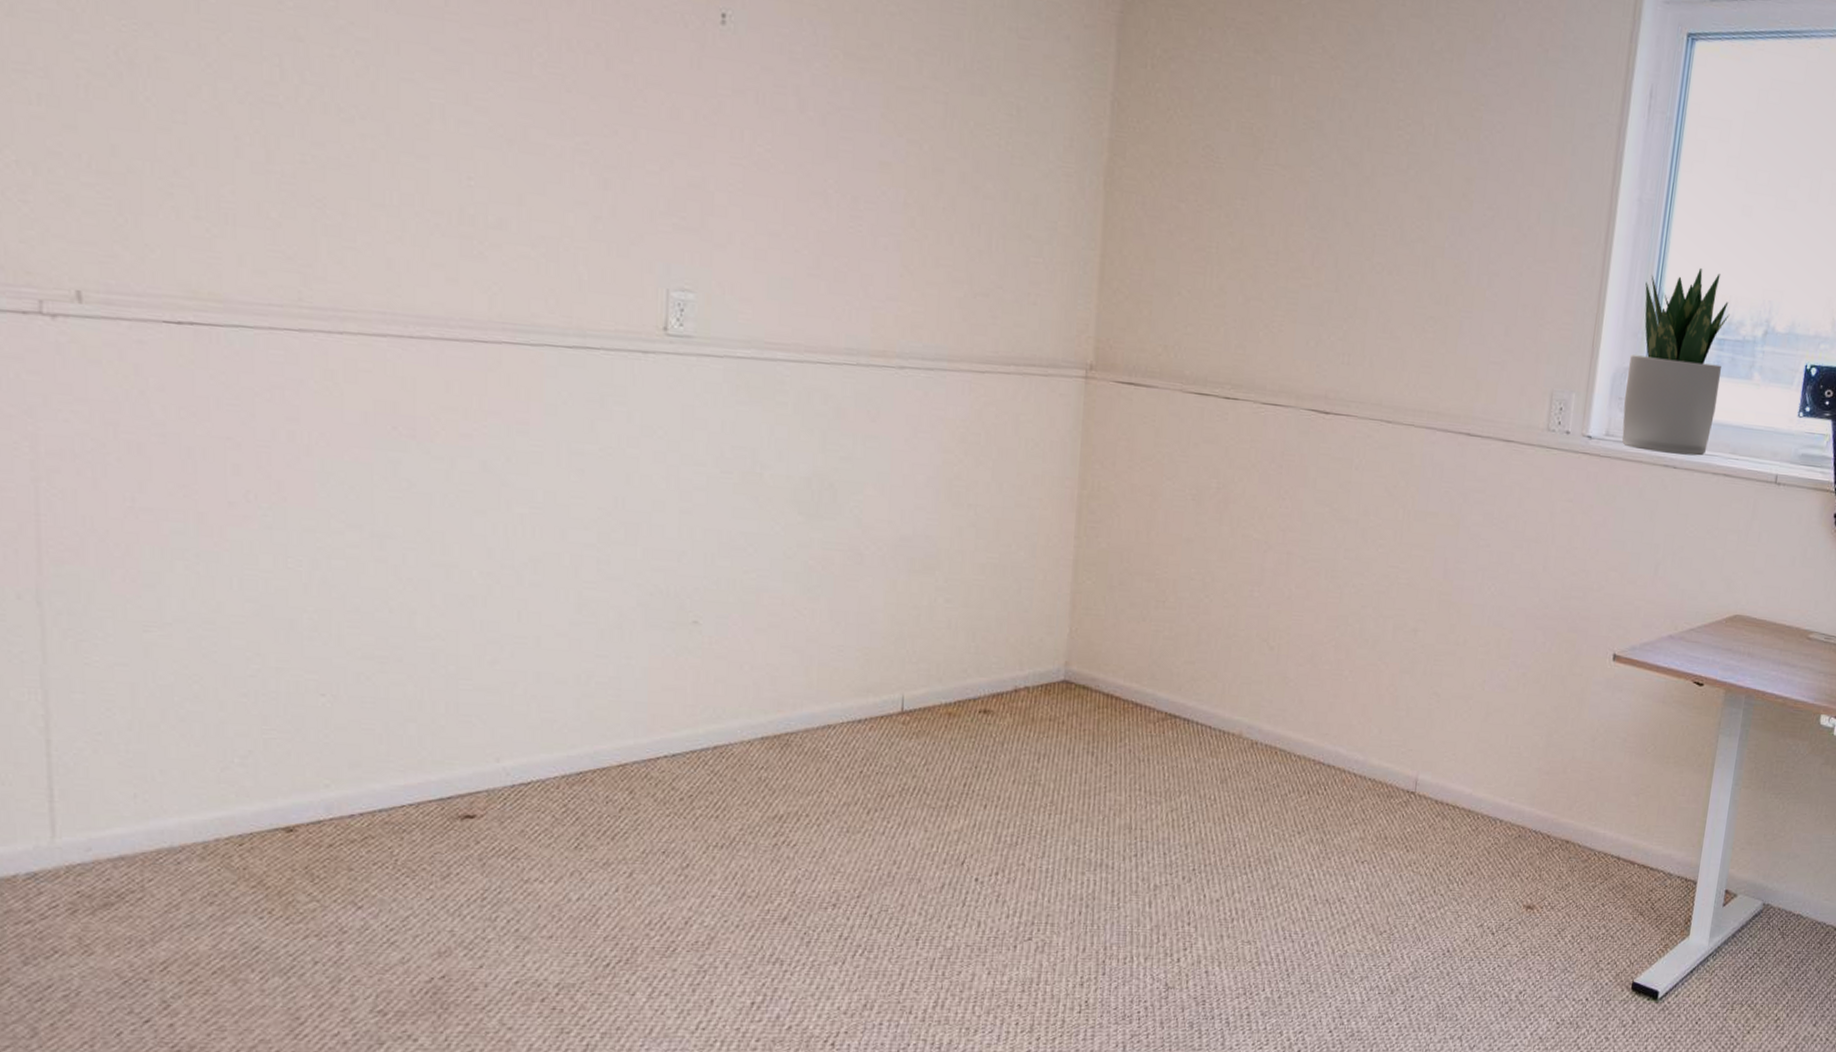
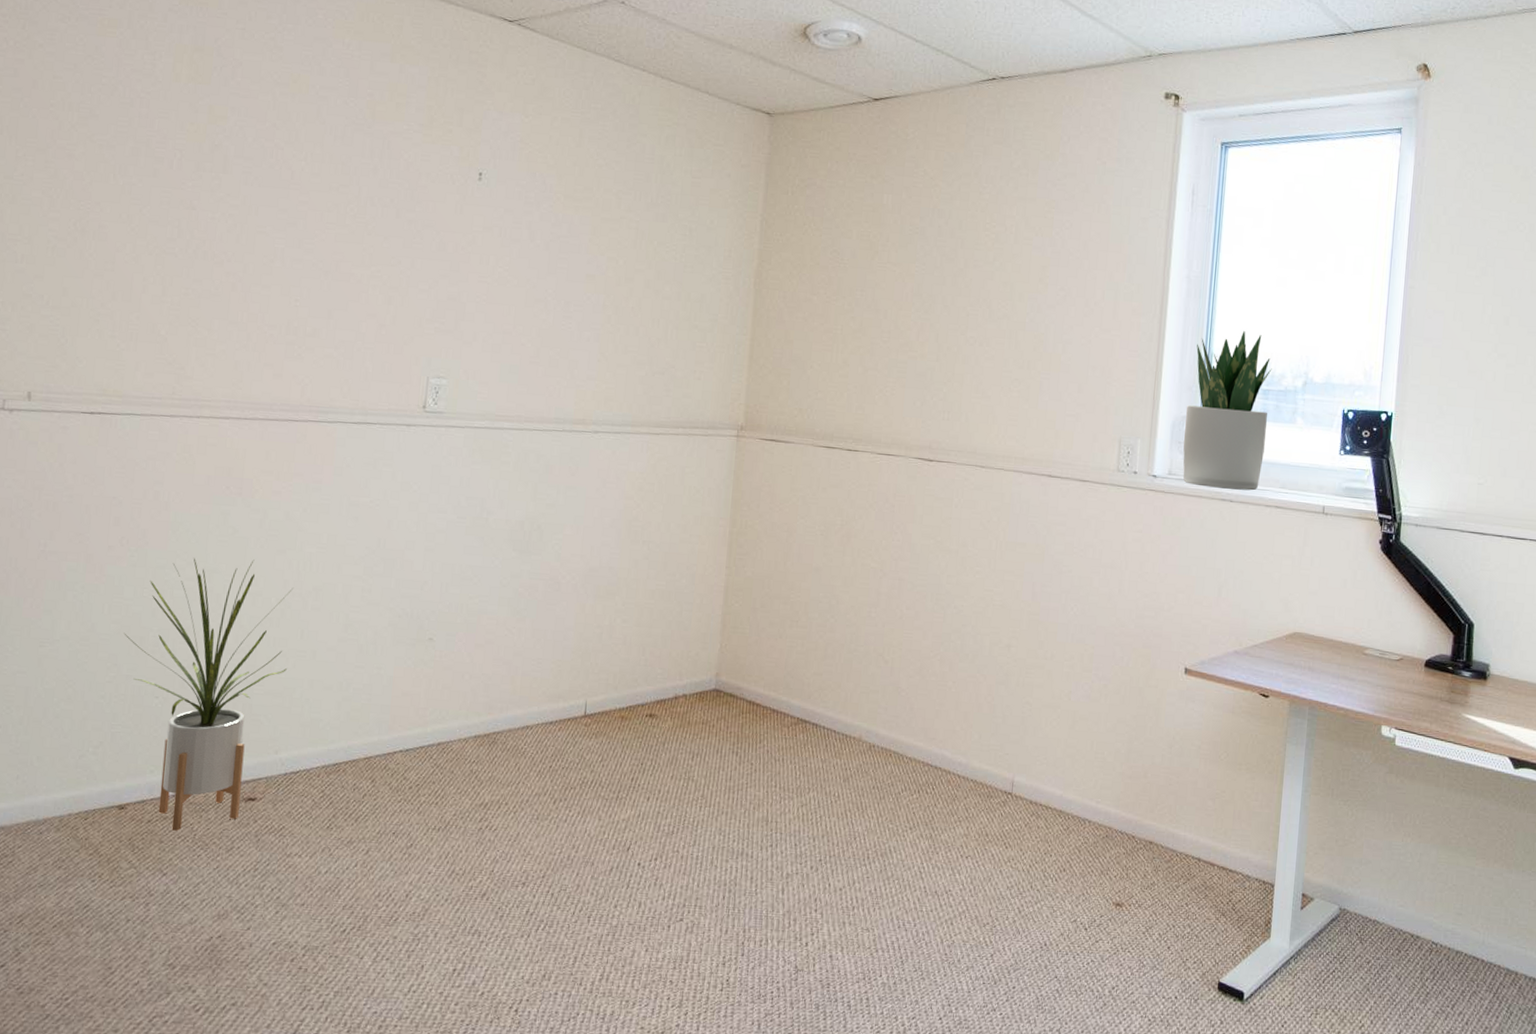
house plant: none [265,518,502,856] -> present [124,557,293,831]

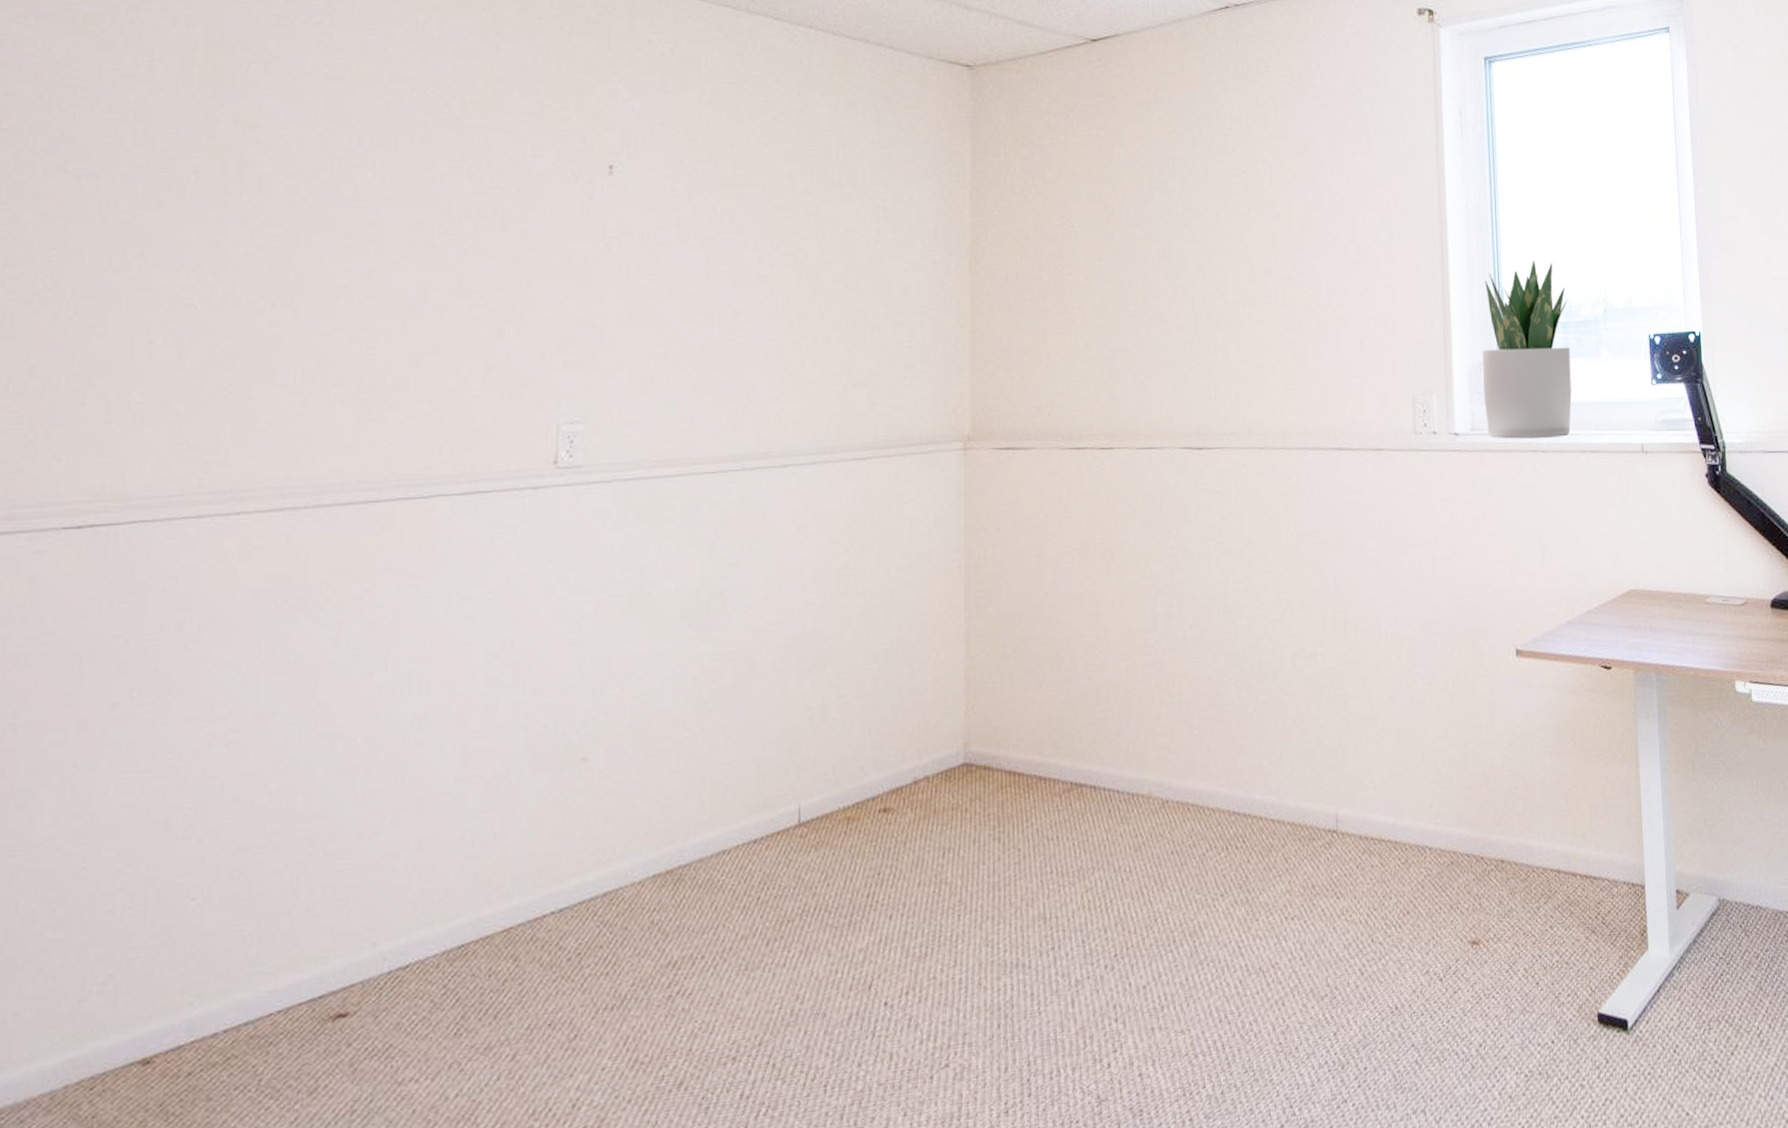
house plant: present [124,557,293,831] -> none [140,691,386,1081]

